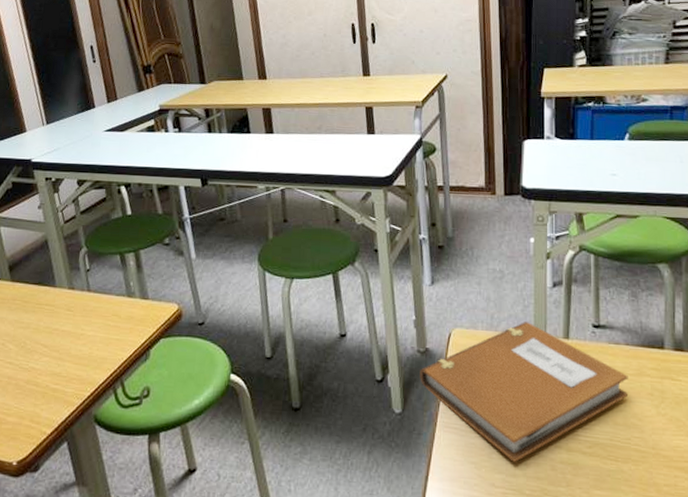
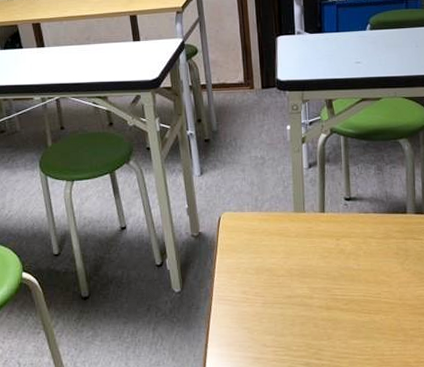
notebook: present [420,322,628,462] -> none [195,201,377,324]

